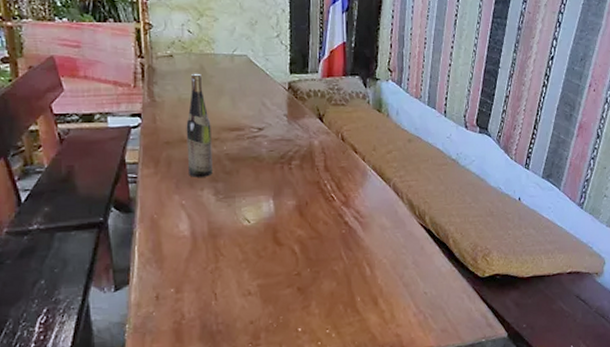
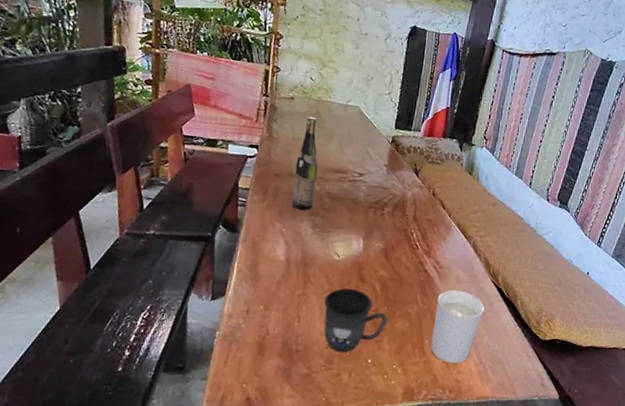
mug: none [240,255,312,326] -> present [324,288,387,353]
candle holder: none [363,238,415,318] -> present [431,289,485,364]

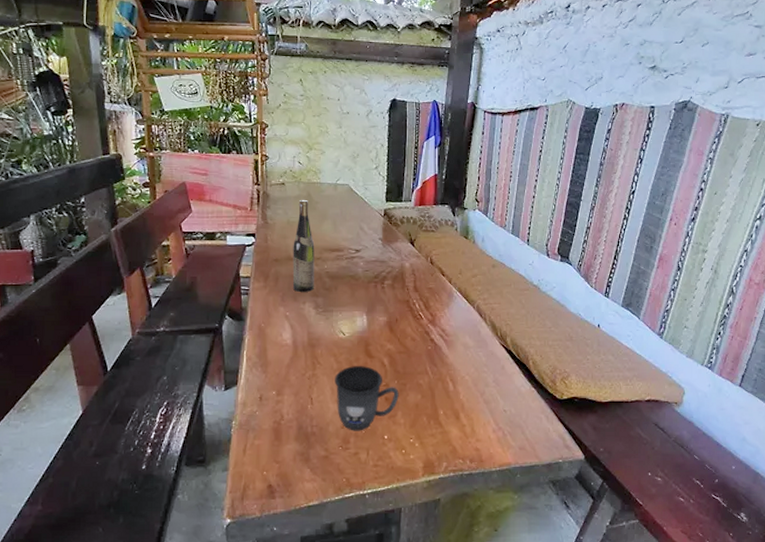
candle holder: present [431,289,485,364] -> none [446,356,496,432]

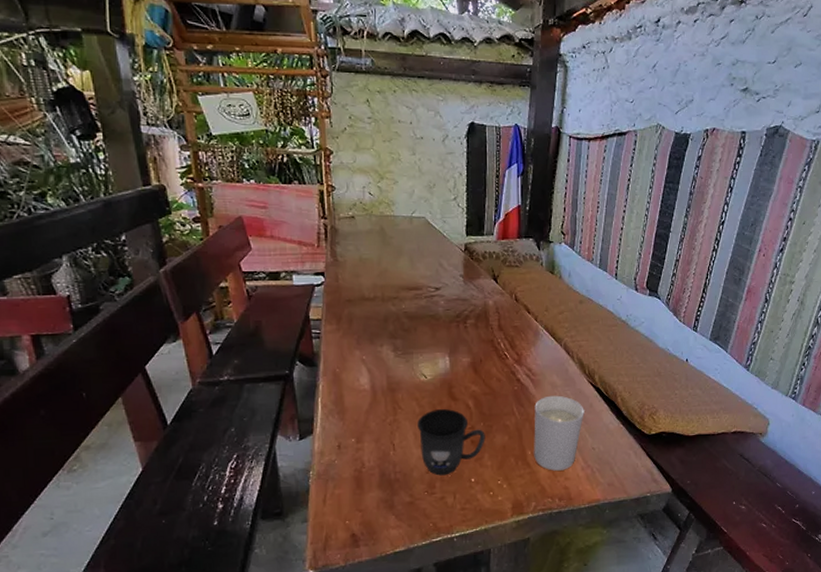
wine bottle: present [292,200,315,292] -> none [367,235,392,334]
candle holder: none [446,356,496,432] -> present [534,395,584,471]

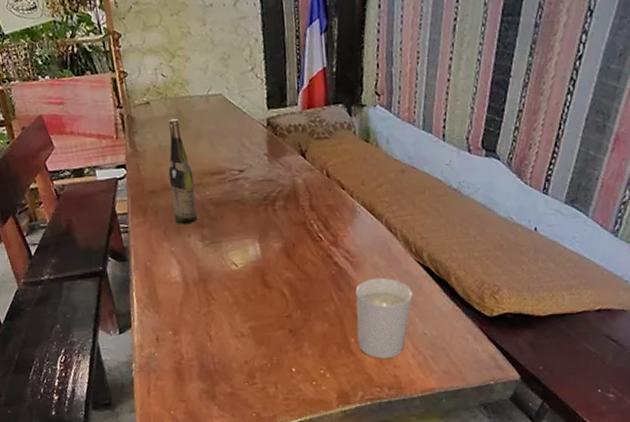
wine bottle: none [367,235,392,334] -> present [168,119,198,224]
mug: present [417,409,485,476] -> none [232,297,304,366]

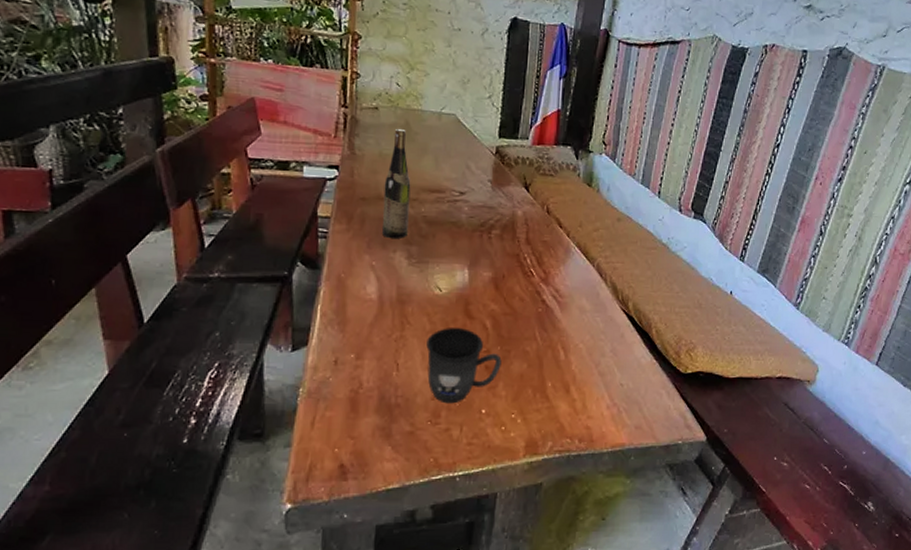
mug: none [232,297,304,366] -> present [426,328,502,404]
candle holder: present [355,277,413,359] -> none [554,321,615,407]

